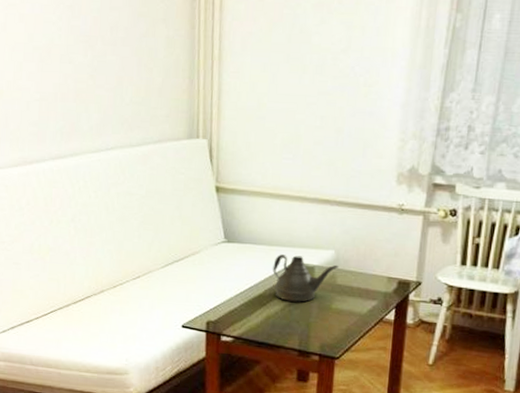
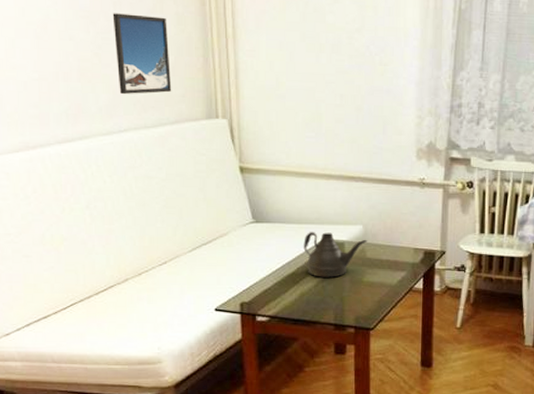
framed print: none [109,37,158,115] -> present [112,13,172,95]

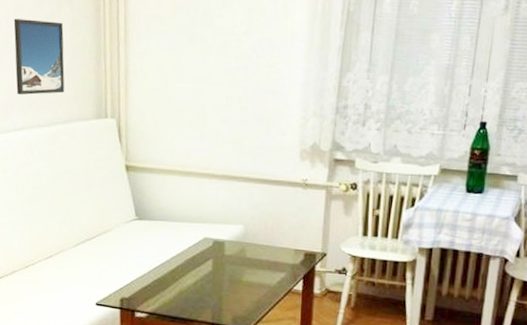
teapot: present [303,232,368,278] -> none [184,230,248,276]

